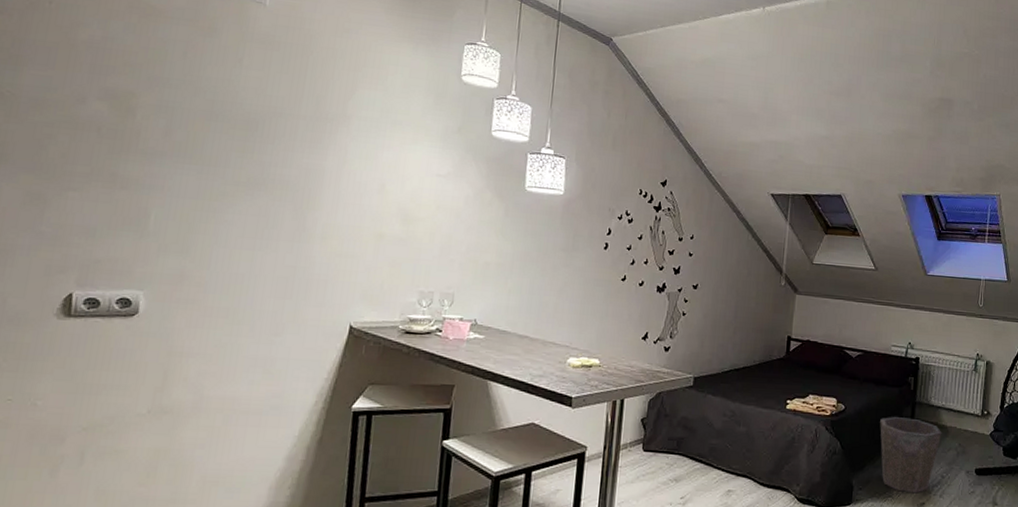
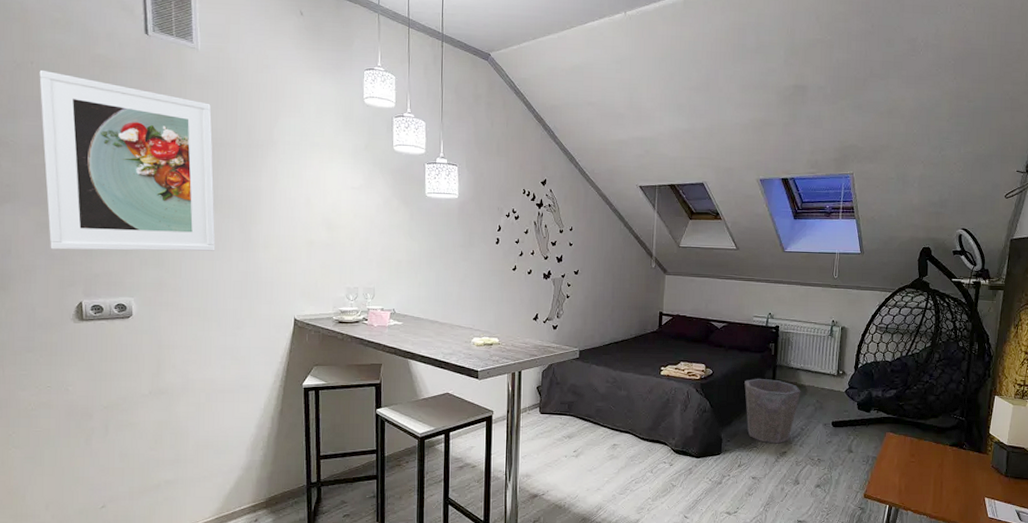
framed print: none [39,11,274,240] -> present [39,69,216,252]

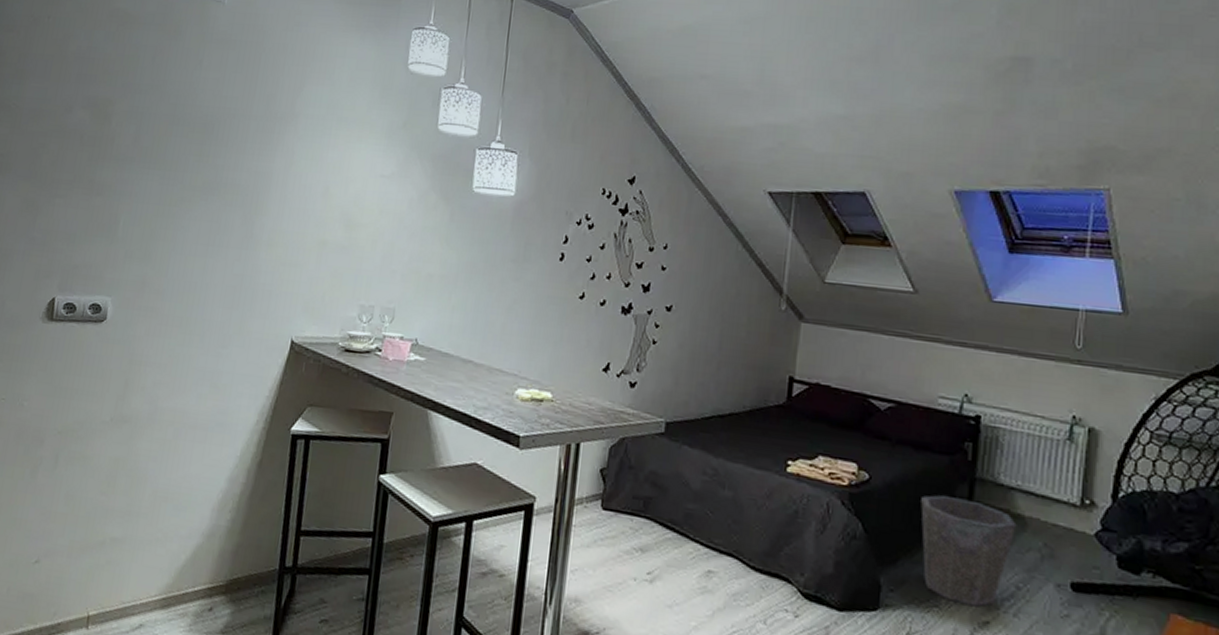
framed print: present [39,69,216,252] -> none [32,25,230,247]

